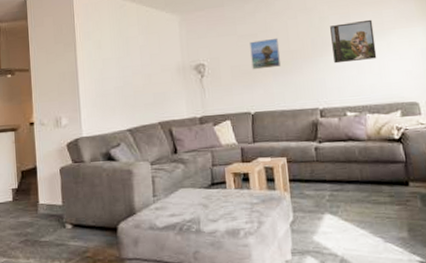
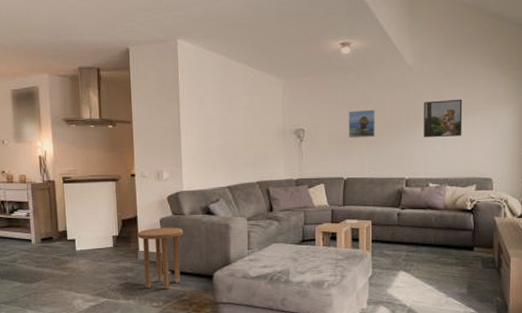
side table: none [37,176,85,246] -> present [137,227,184,290]

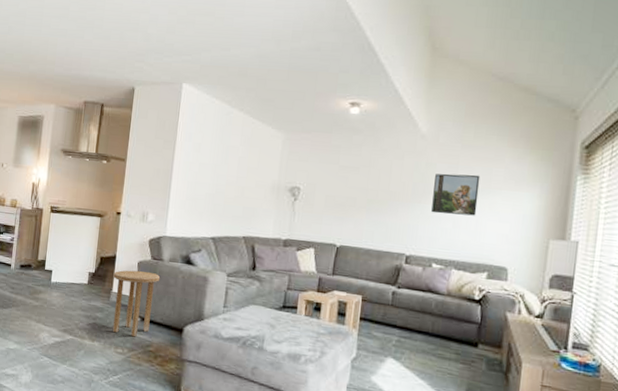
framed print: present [348,109,376,138] -> none [347,174,380,205]

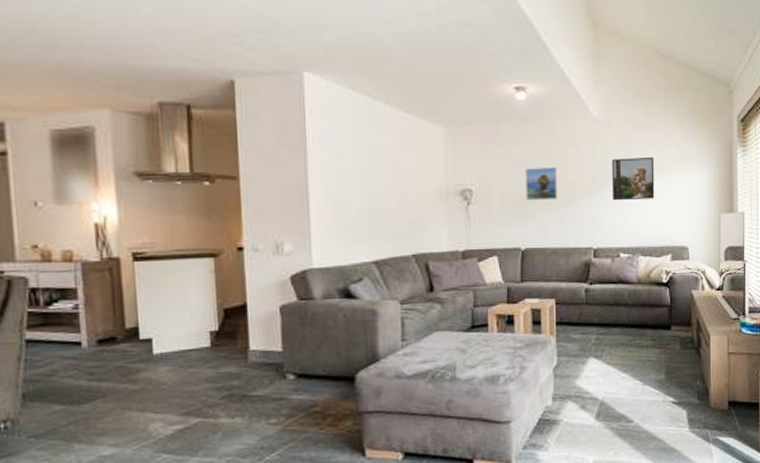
side table: present [112,270,160,337] -> none [247,316,314,401]
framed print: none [347,174,380,205] -> present [525,166,558,201]

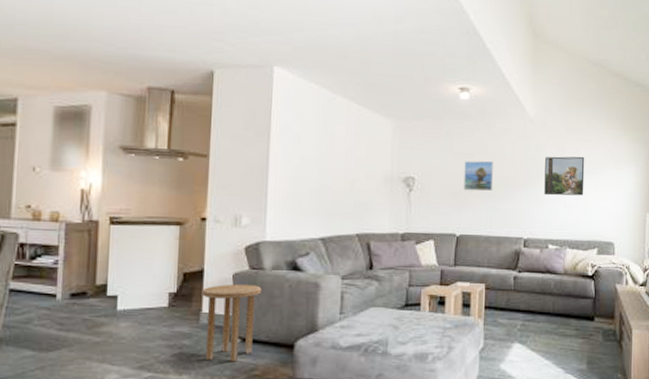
side table: none [247,316,314,401] -> present [202,284,262,362]

